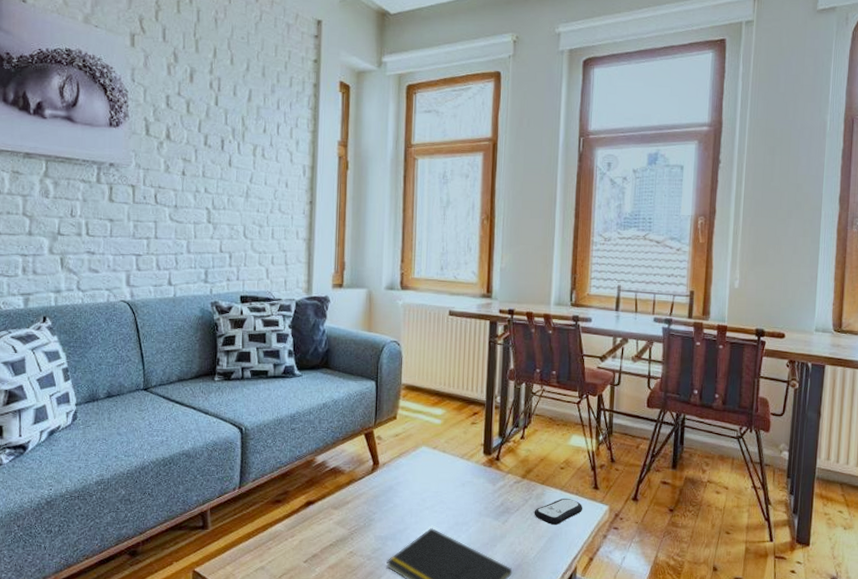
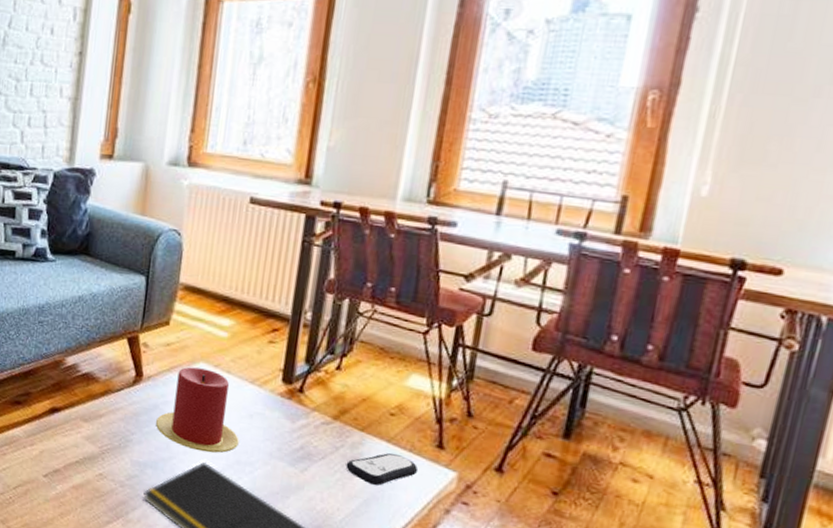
candle: none [391,451,456,520] -> present [155,367,239,453]

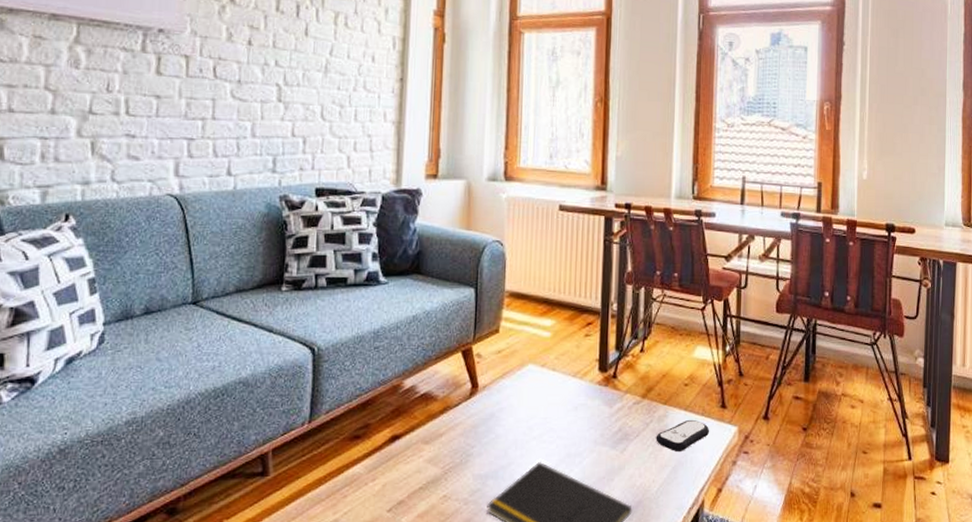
candle: present [155,367,239,453] -> none [492,370,568,452]

